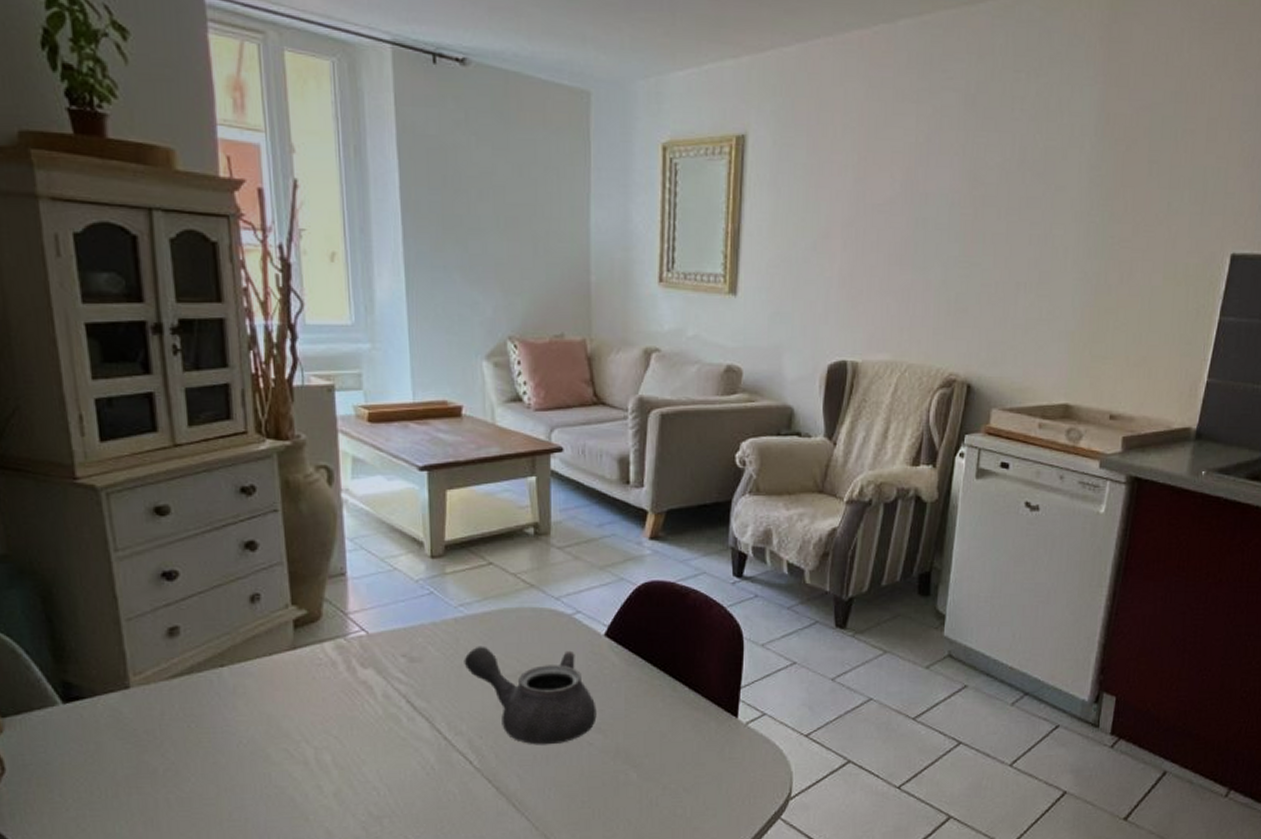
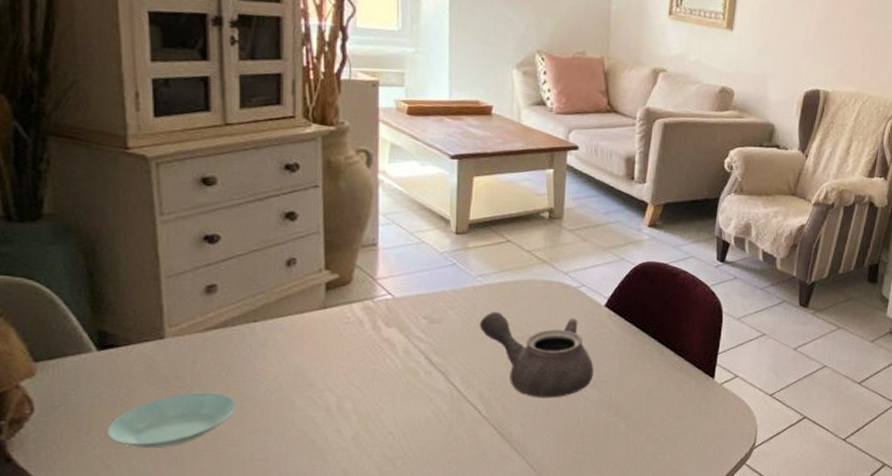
saucer: none [79,746,210,810] -> present [106,392,236,449]

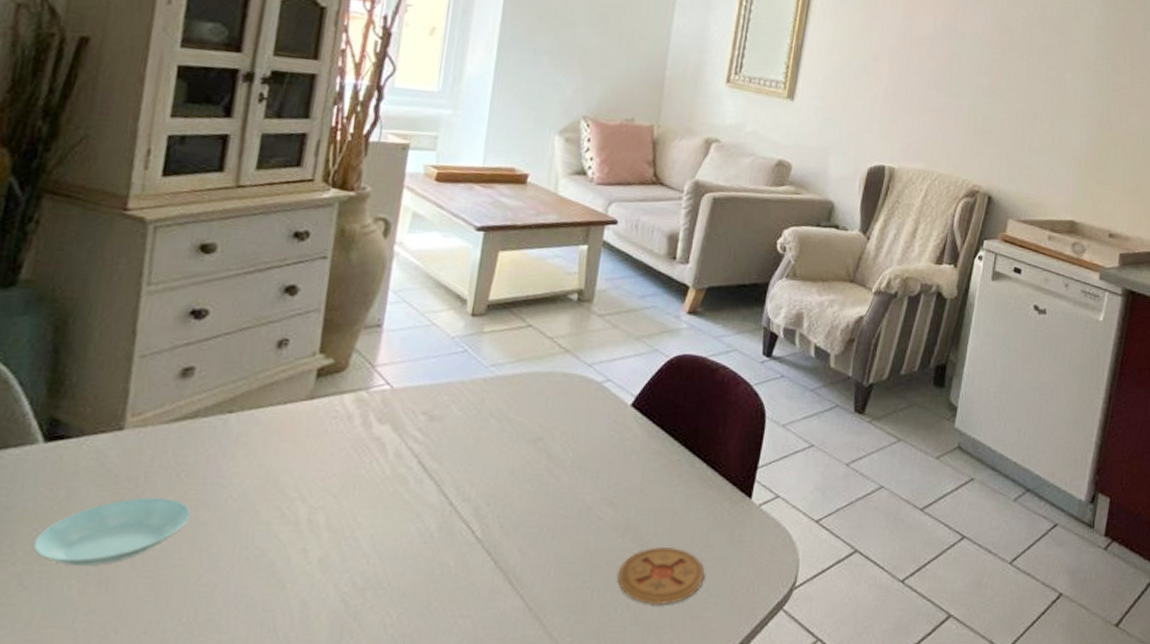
teapot: present [479,311,594,398] -> none [485,408,612,517]
coaster: none [605,418,679,464] -> present [617,546,705,606]

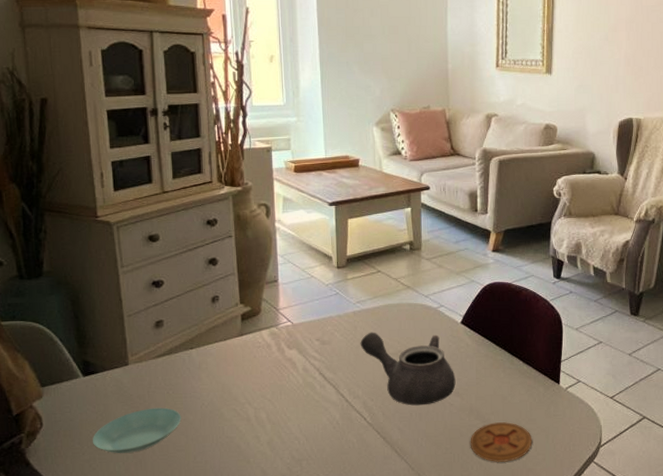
teapot: none [485,408,612,517] -> present [360,332,456,406]

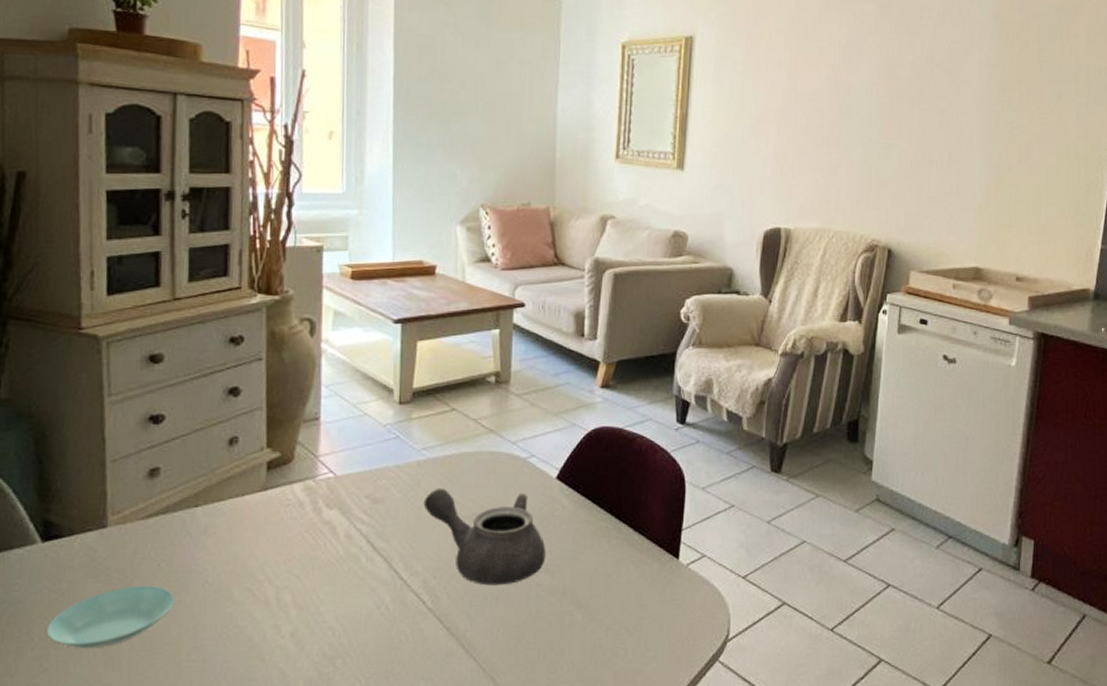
coaster: present [470,421,533,463] -> none [560,607,642,662]

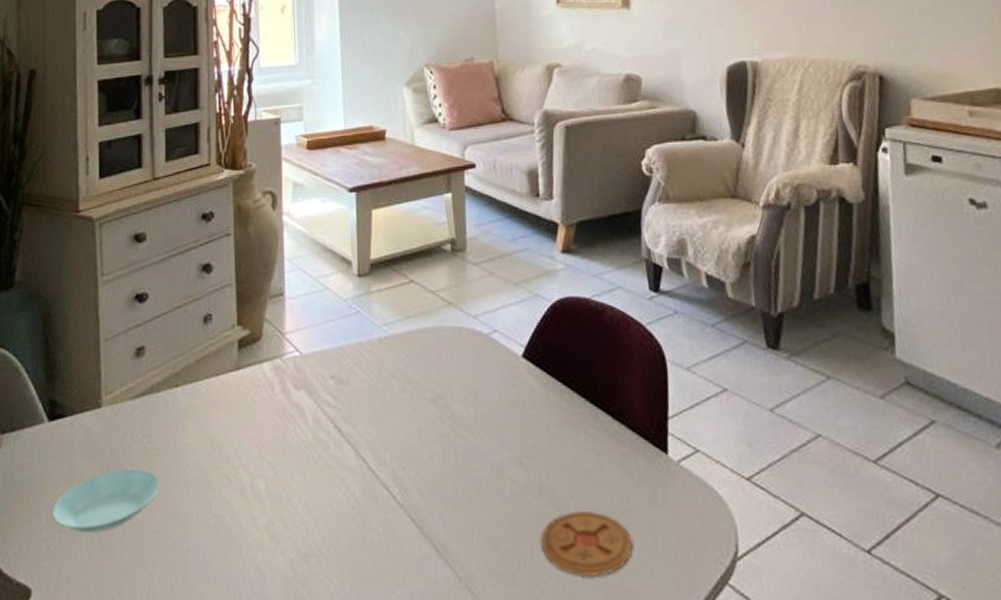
teapot: present [423,488,546,586] -> none [387,367,518,480]
coaster: none [560,607,642,662] -> present [541,510,633,578]

